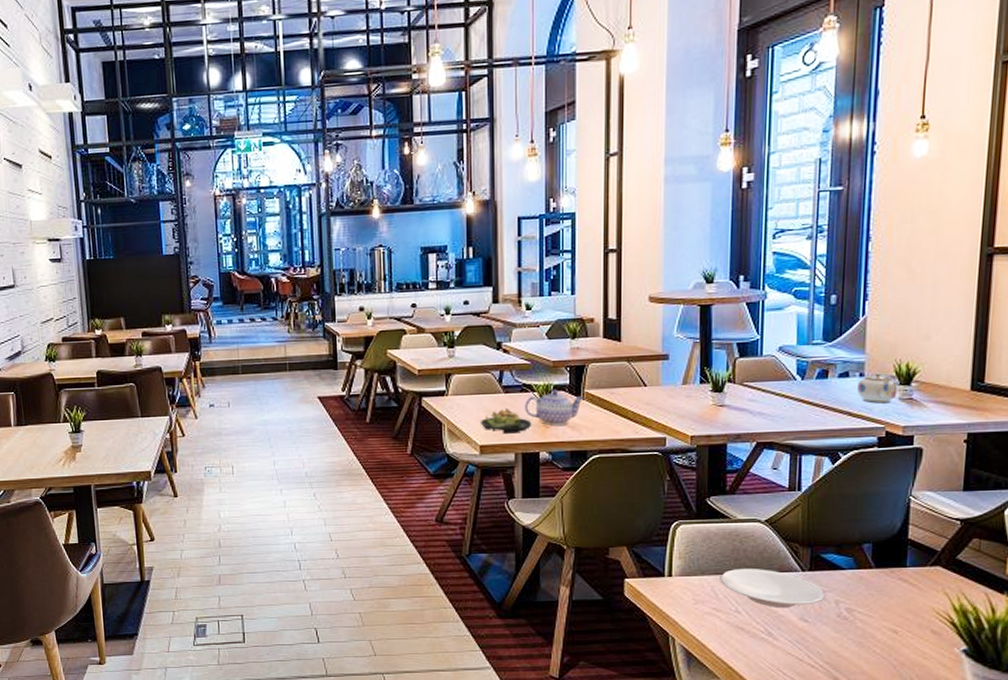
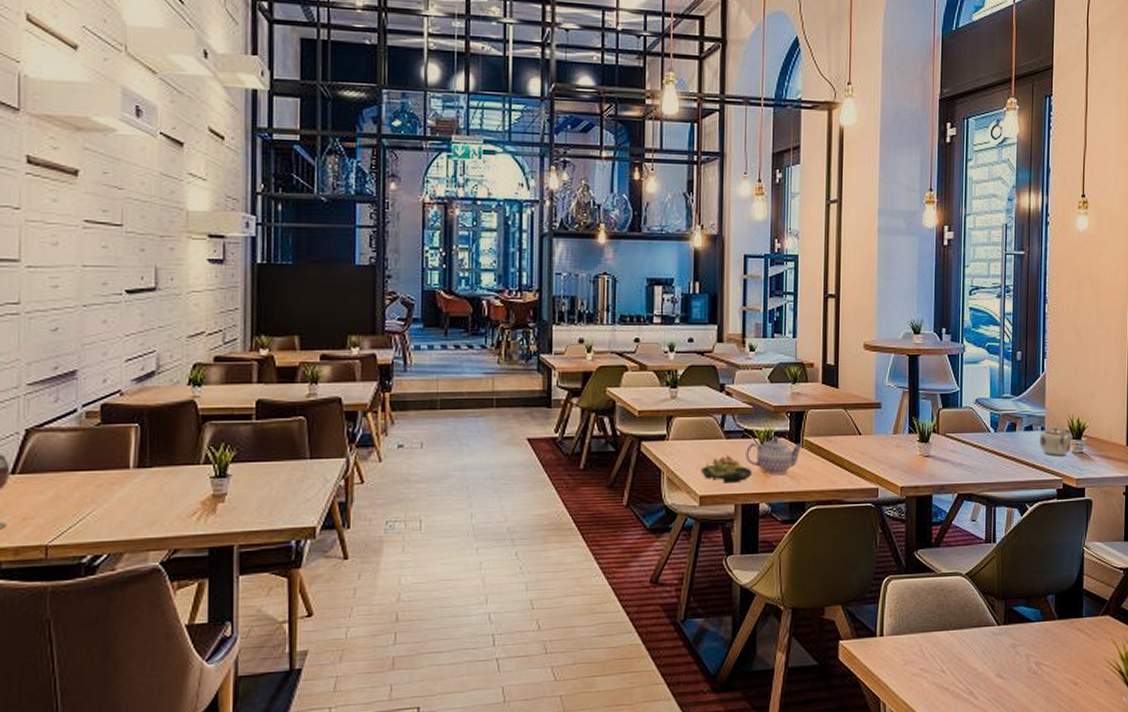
saucer: present [720,568,826,608] -> none [926,624,1018,665]

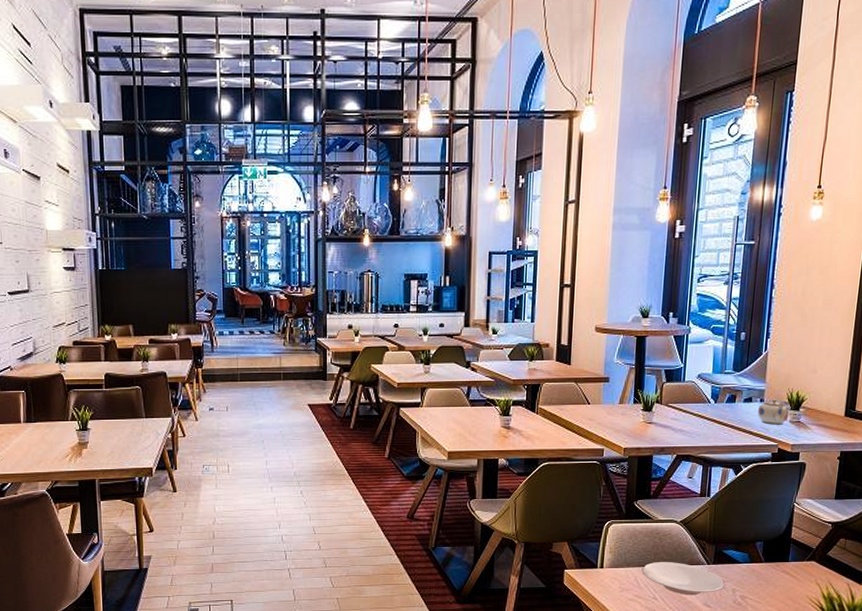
salad: present [700,454,753,483] -> none [449,419,493,442]
teapot: present [746,435,803,476] -> none [487,404,538,437]
saucer: none [926,624,1018,665] -> present [642,561,725,596]

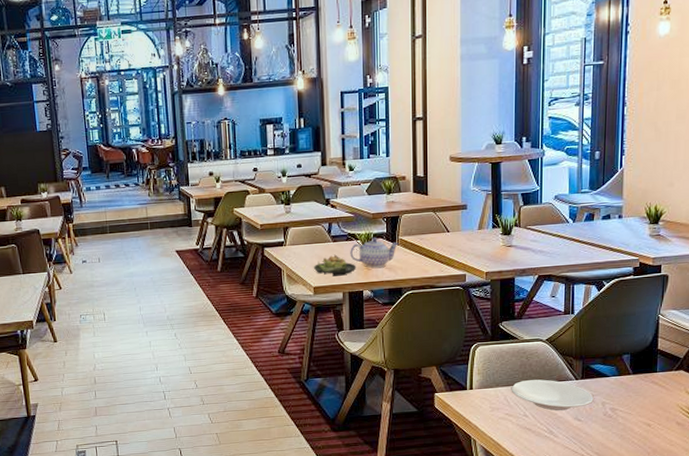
salad: none [449,419,493,442] -> present [313,254,357,276]
teapot: none [487,404,538,437] -> present [350,237,399,269]
teapot: present [757,399,789,425] -> none [616,215,649,240]

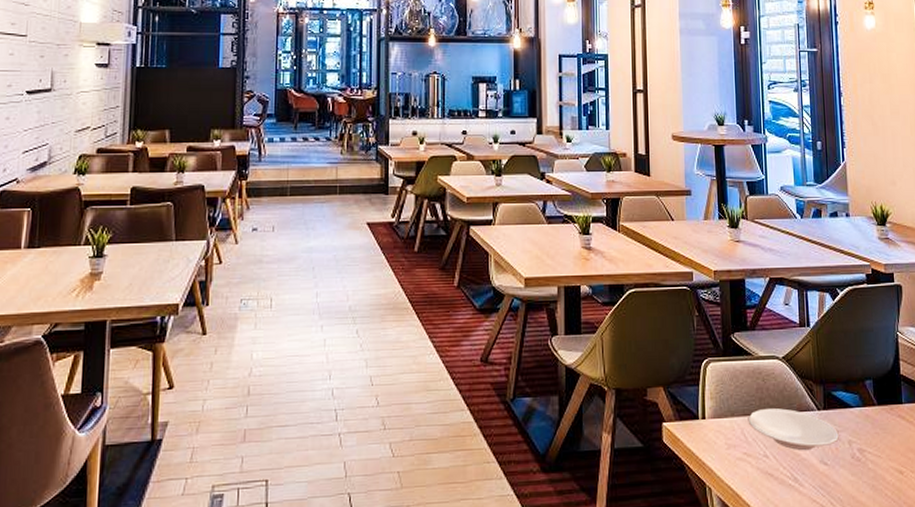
salad: present [313,254,357,276] -> none [524,239,573,266]
teapot: present [350,237,399,269] -> none [566,221,620,259]

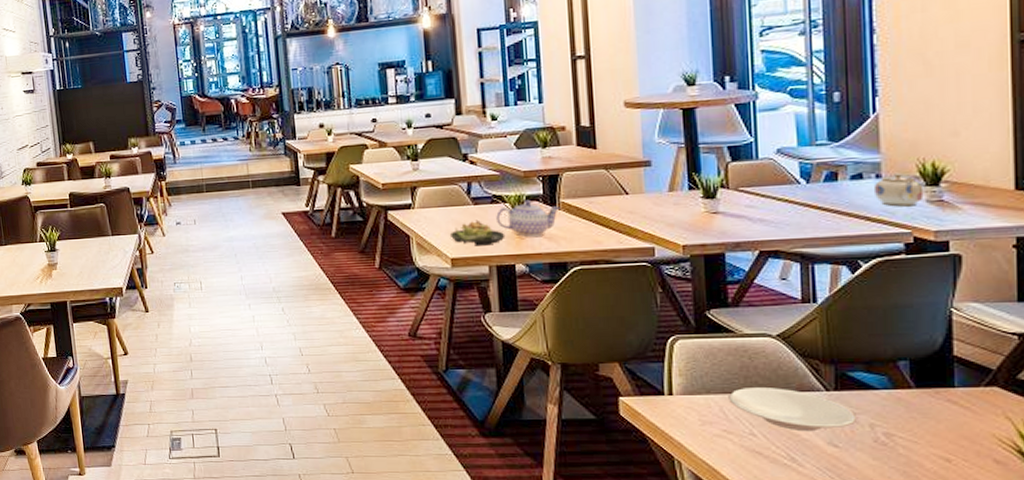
salad: none [524,239,573,266] -> present [449,219,506,246]
teapot: none [566,221,620,259] -> present [496,199,560,238]
teapot: none [844,214,877,242] -> present [873,173,924,207]

